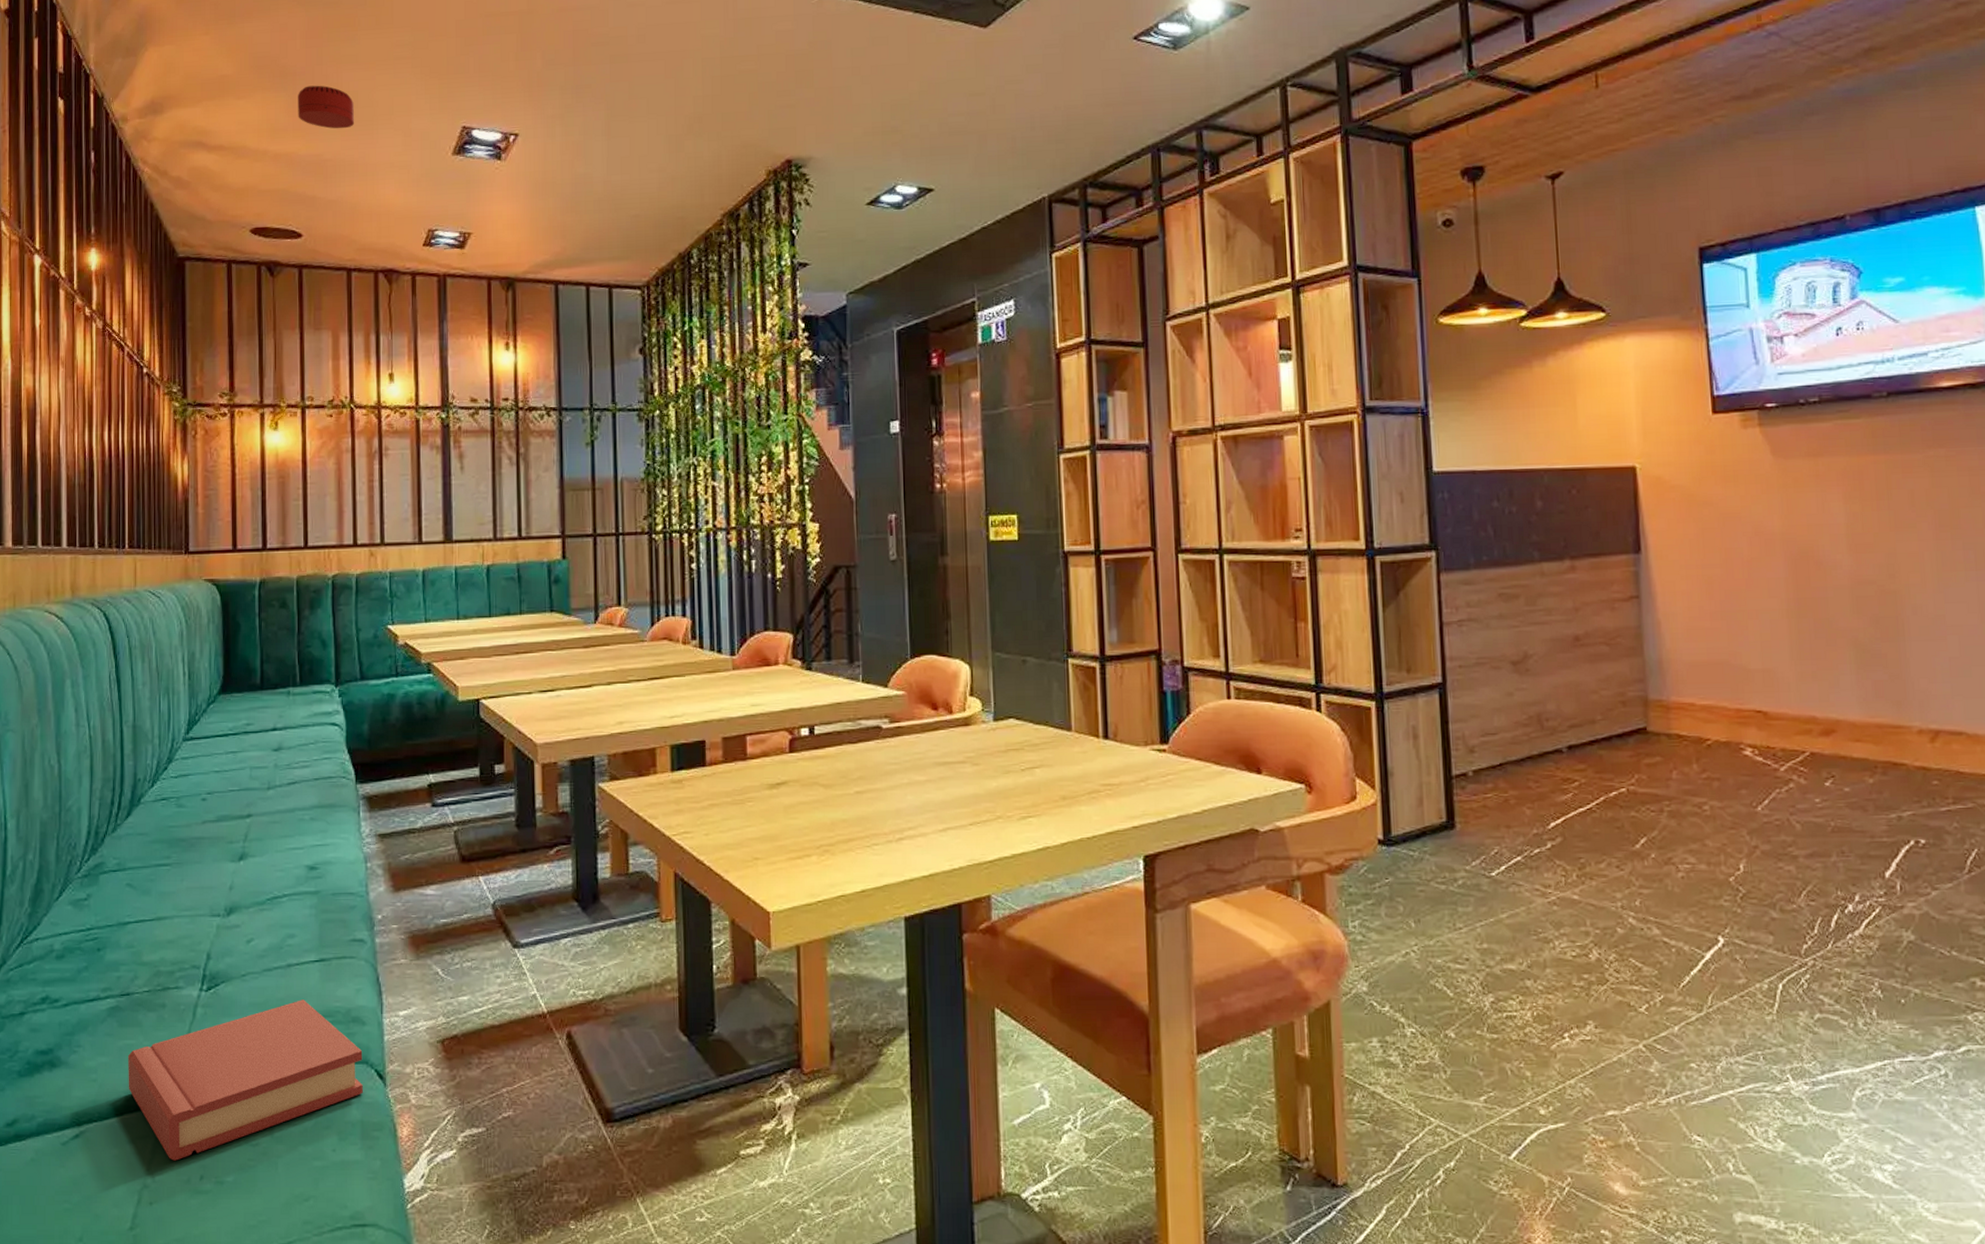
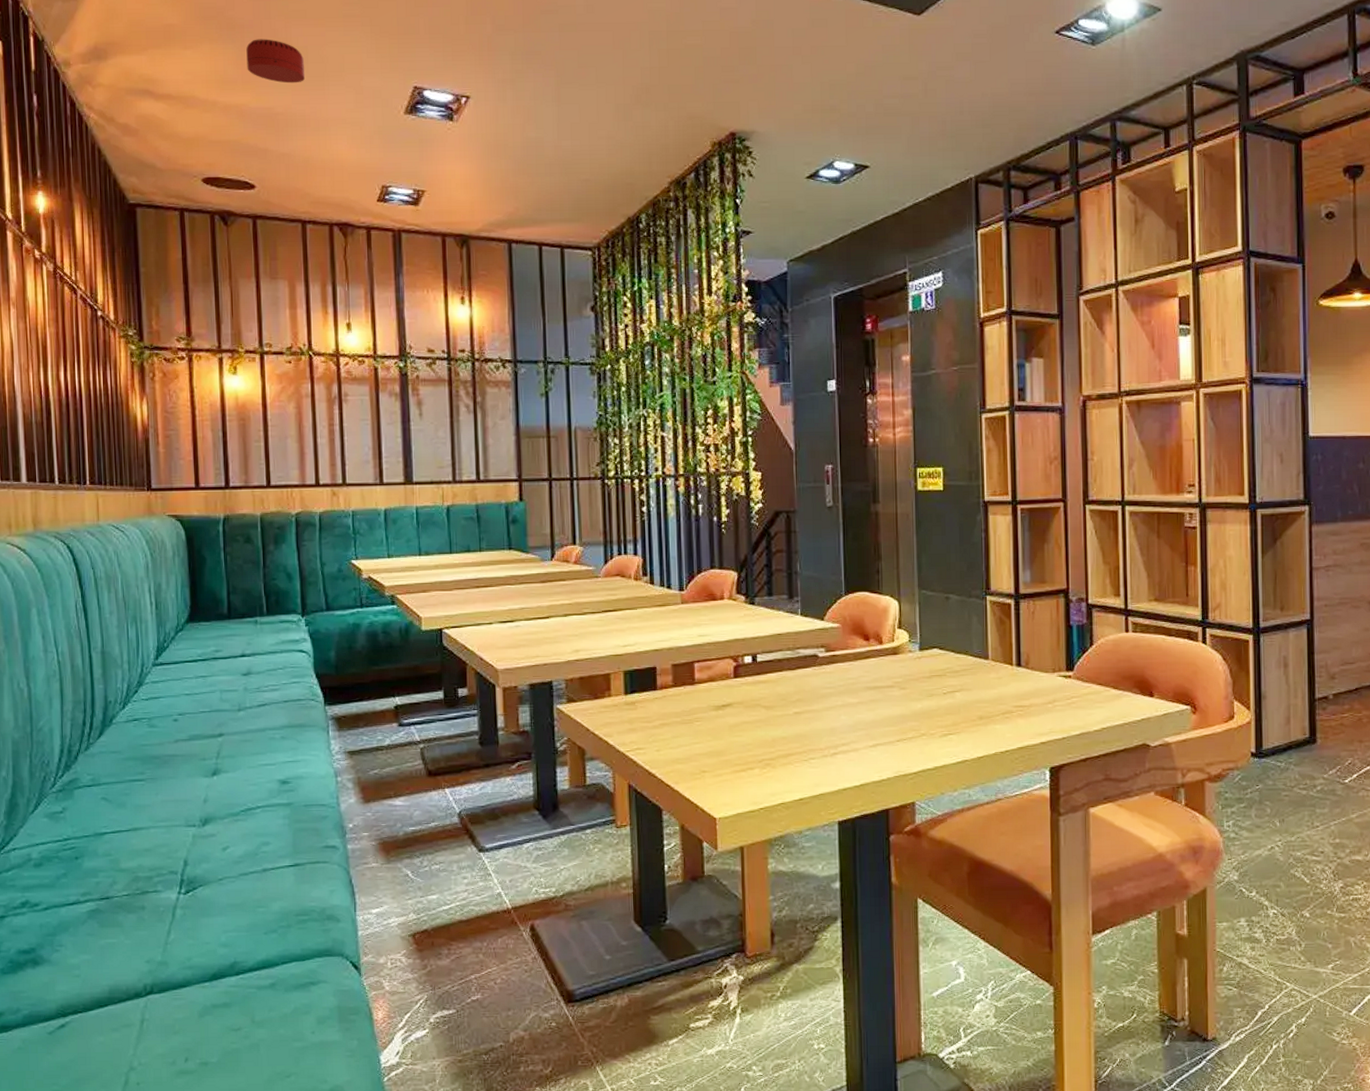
hardback book: present [128,1000,363,1161] -> none [110,900,339,1046]

